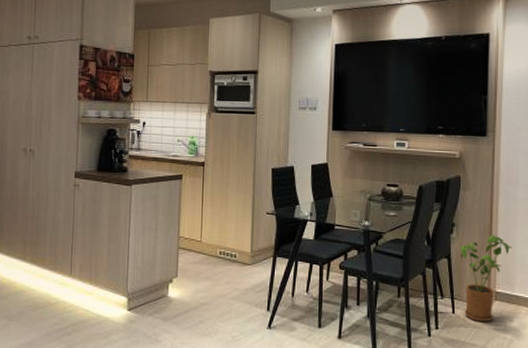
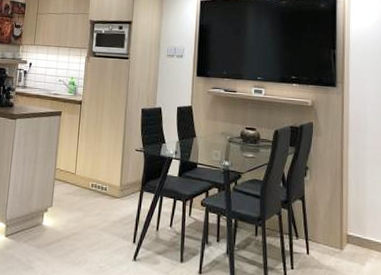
house plant: present [460,235,512,323] -> none [314,179,362,265]

